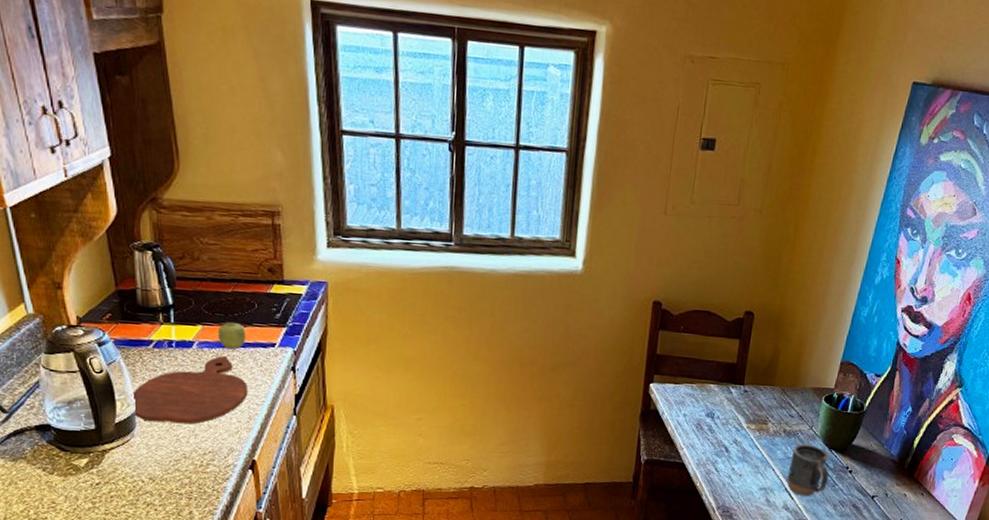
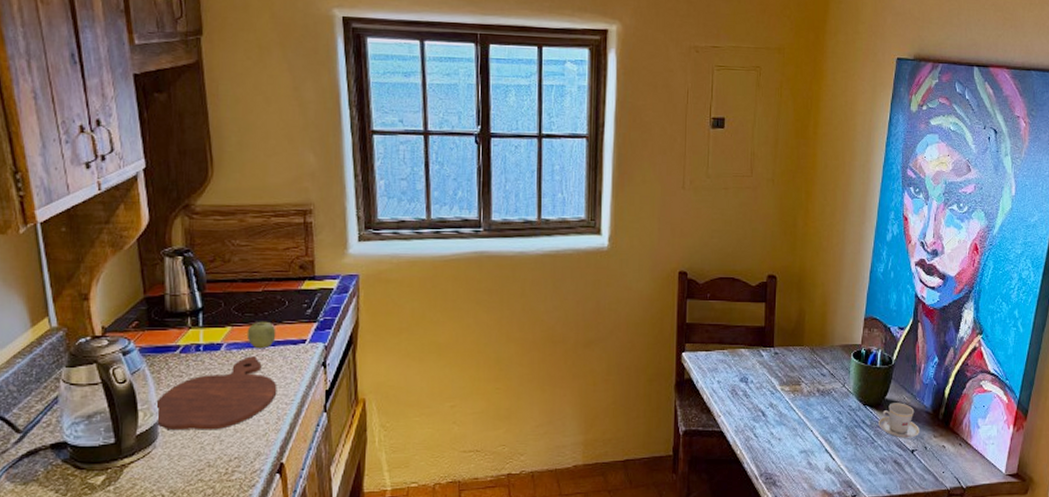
mug: present [786,443,830,496] -> none [826,402,866,456]
teacup: none [841,449,884,484] -> present [877,403,921,438]

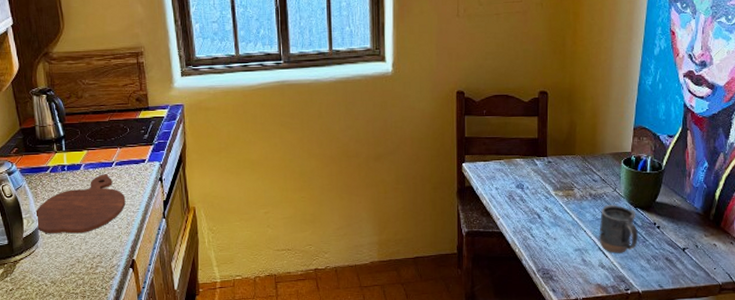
fruit: present [246,321,276,349] -> none [99,145,122,168]
mug: none [826,402,866,456] -> present [599,205,638,253]
teacup: present [877,403,921,438] -> none [648,205,691,237]

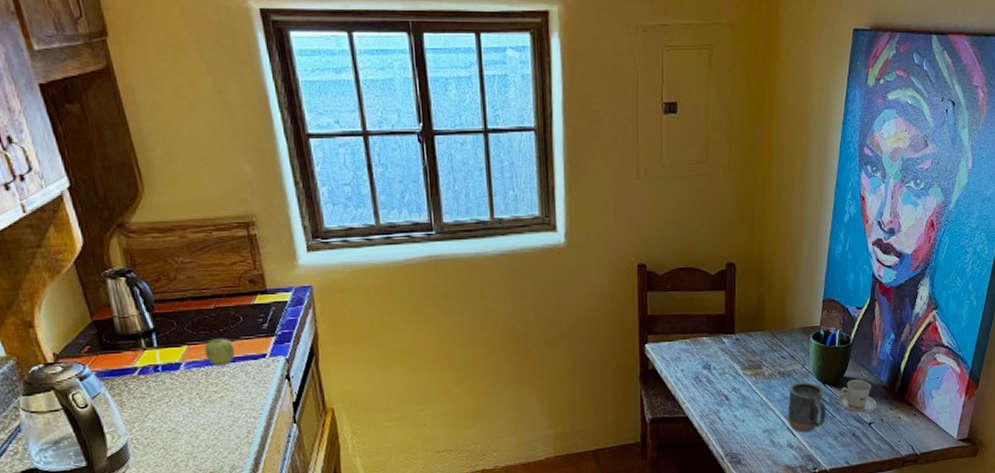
cutting board: present [34,174,126,234] -> none [121,373,244,450]
fruit: none [99,145,122,168] -> present [204,338,235,366]
teacup: none [648,205,691,237] -> present [836,379,877,413]

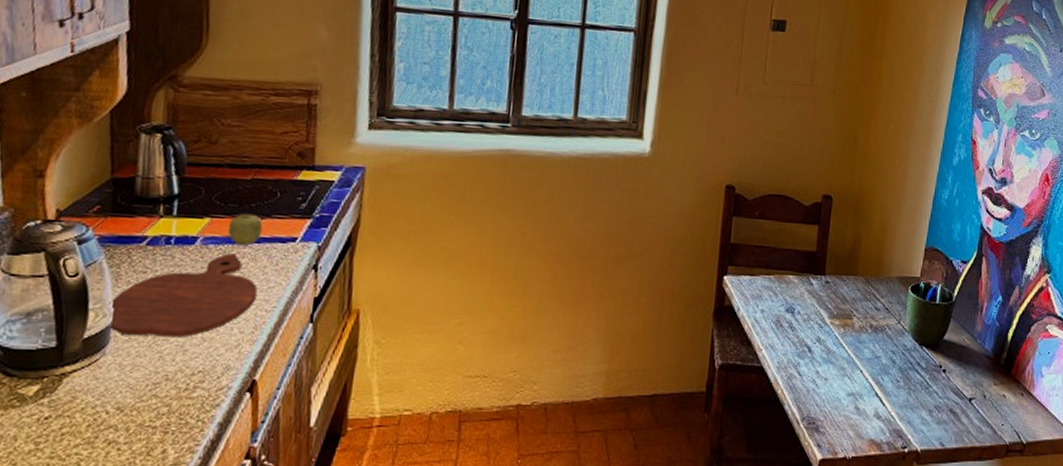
cutting board: none [121,373,244,450] -> present [106,253,258,338]
mug: present [787,382,826,432] -> none [876,340,921,401]
teacup: present [836,379,877,413] -> none [934,344,980,385]

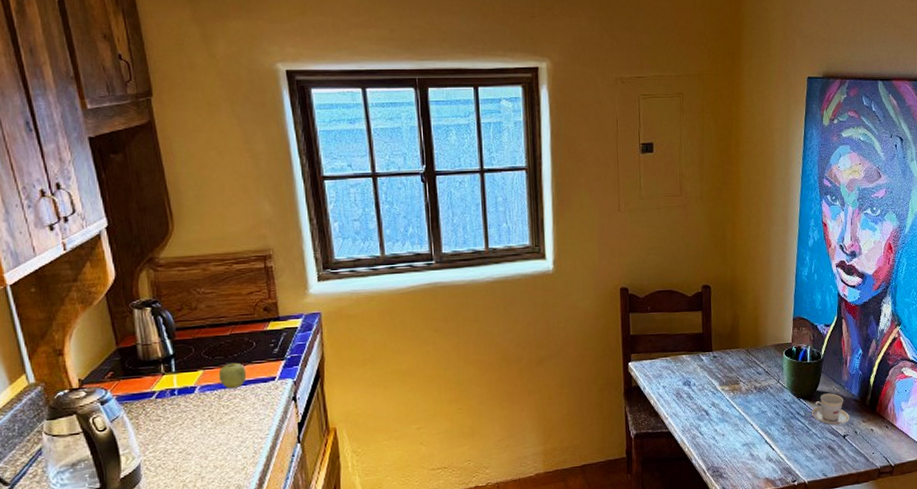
cutting board: present [106,253,258,338] -> none [135,396,252,471]
teacup: none [934,344,980,385] -> present [811,393,850,426]

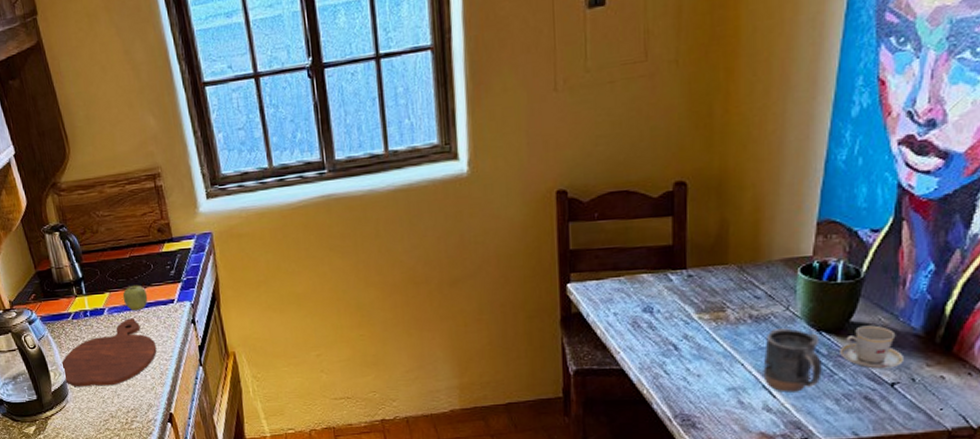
cutting board: none [135,396,252,471] -> present [60,318,157,386]
mug: none [765,396,802,446] -> present [763,328,822,392]

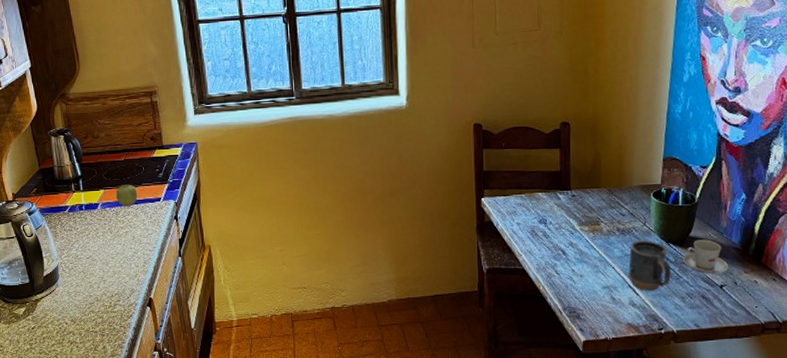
cutting board: present [60,318,157,386] -> none [54,213,142,272]

